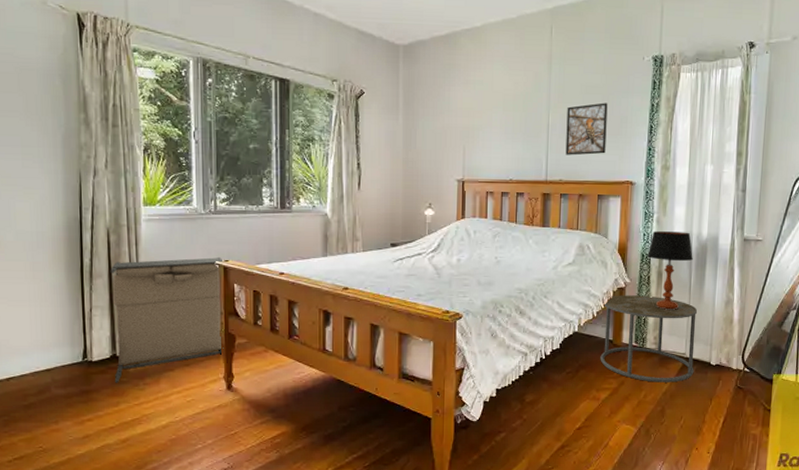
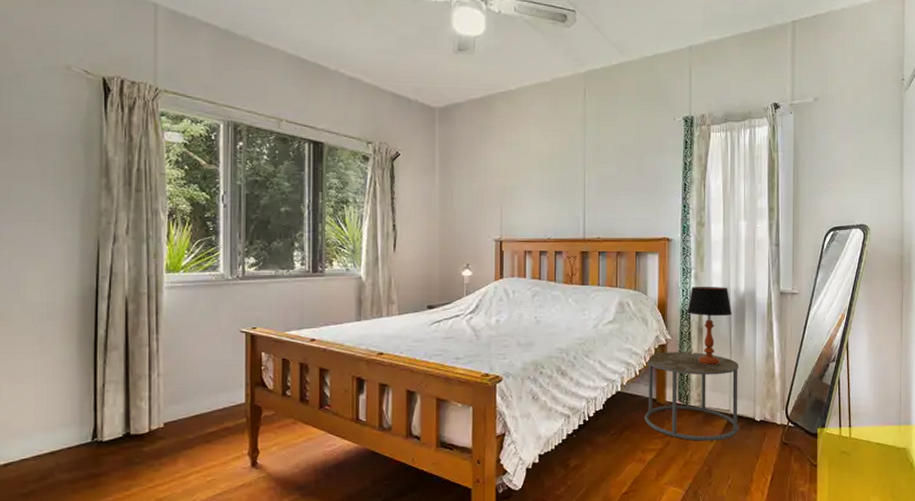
laundry hamper: present [110,256,224,383] -> none [126,324,249,465]
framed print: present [565,102,608,156] -> none [602,162,642,214]

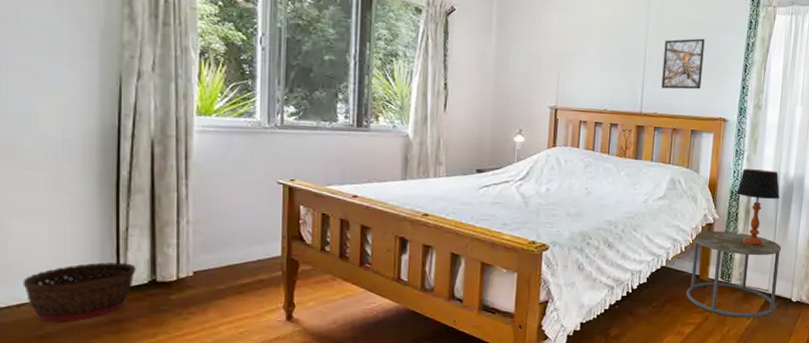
basket: none [10,418,112,480] -> present [22,262,136,323]
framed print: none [602,162,642,214] -> present [661,38,705,90]

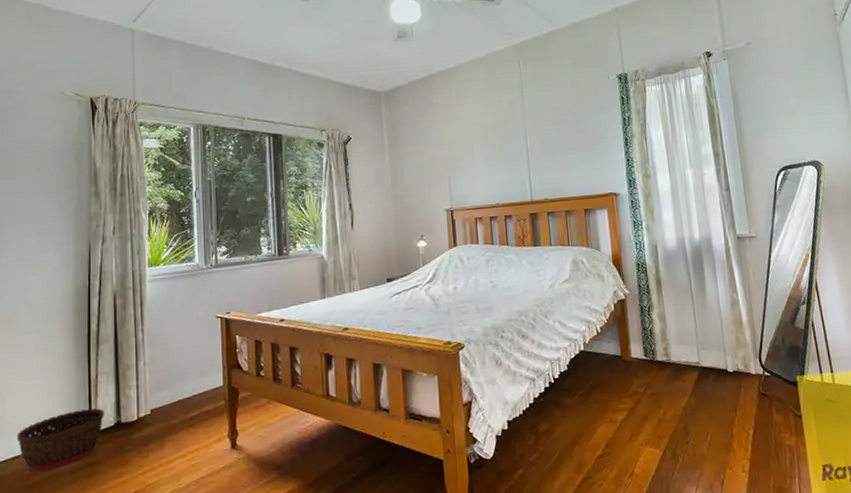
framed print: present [661,38,705,90] -> none [543,122,586,175]
side table: present [686,230,782,318] -> none [605,305,712,398]
table lamp: present [736,169,780,247] -> none [642,236,689,318]

